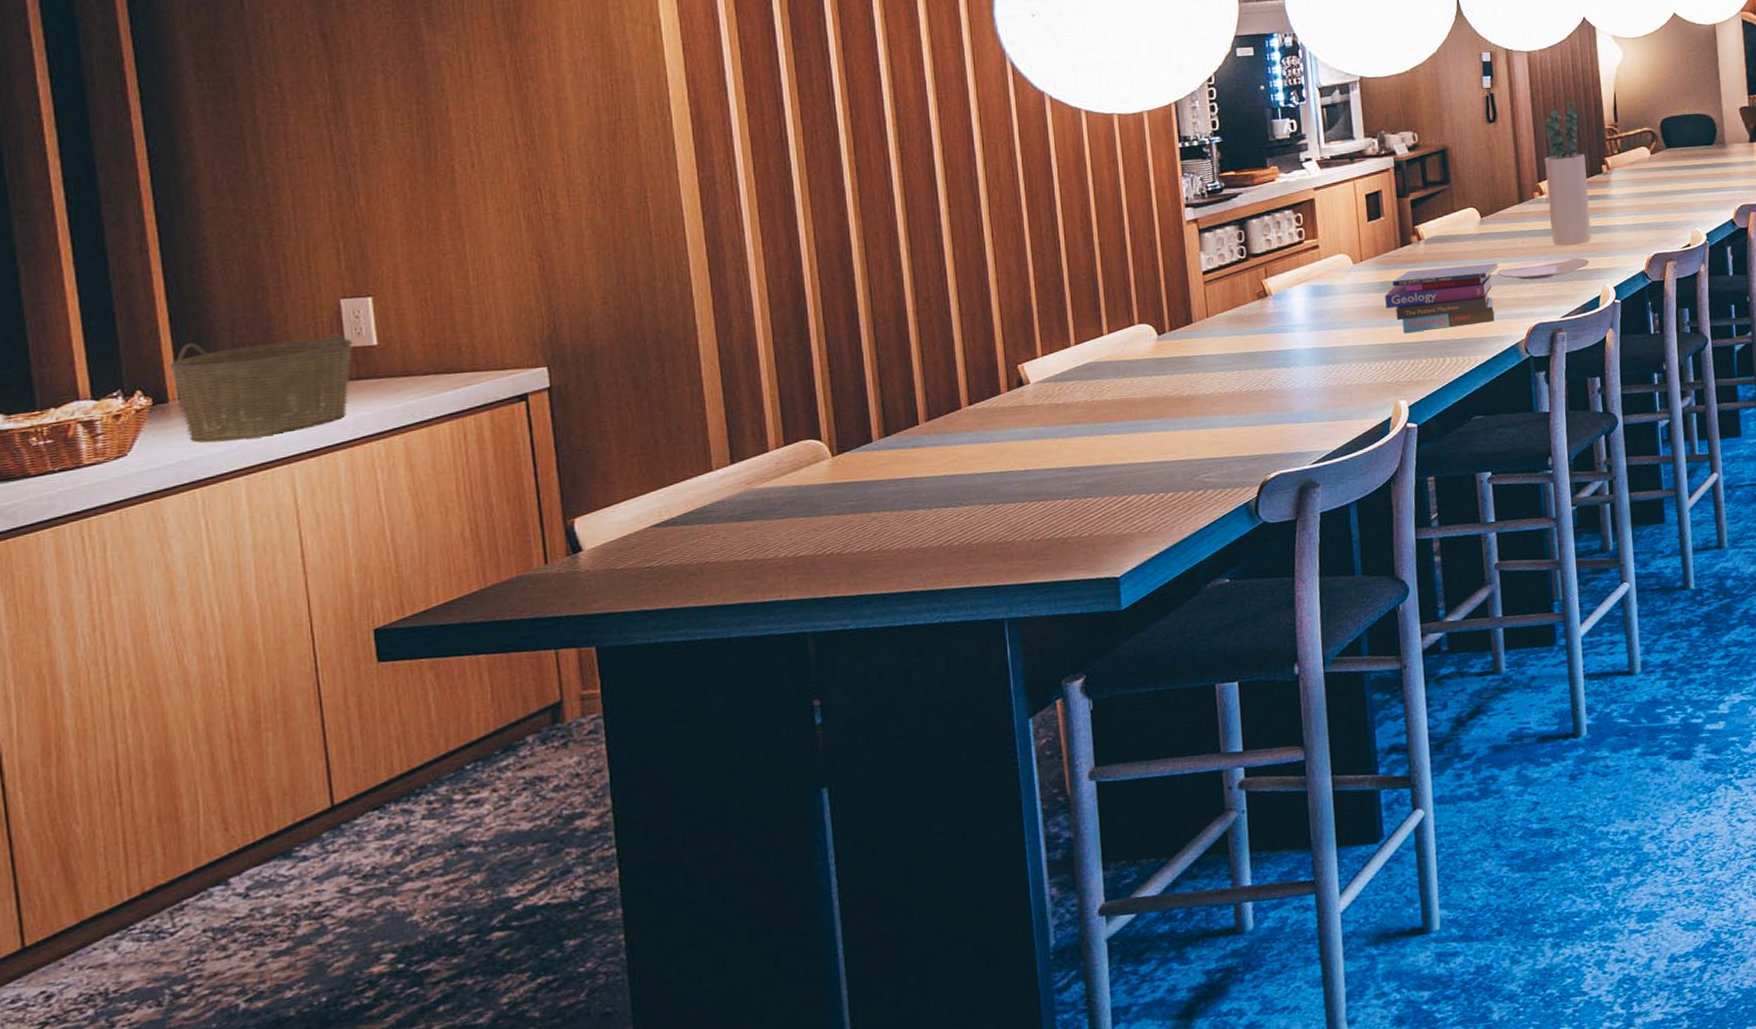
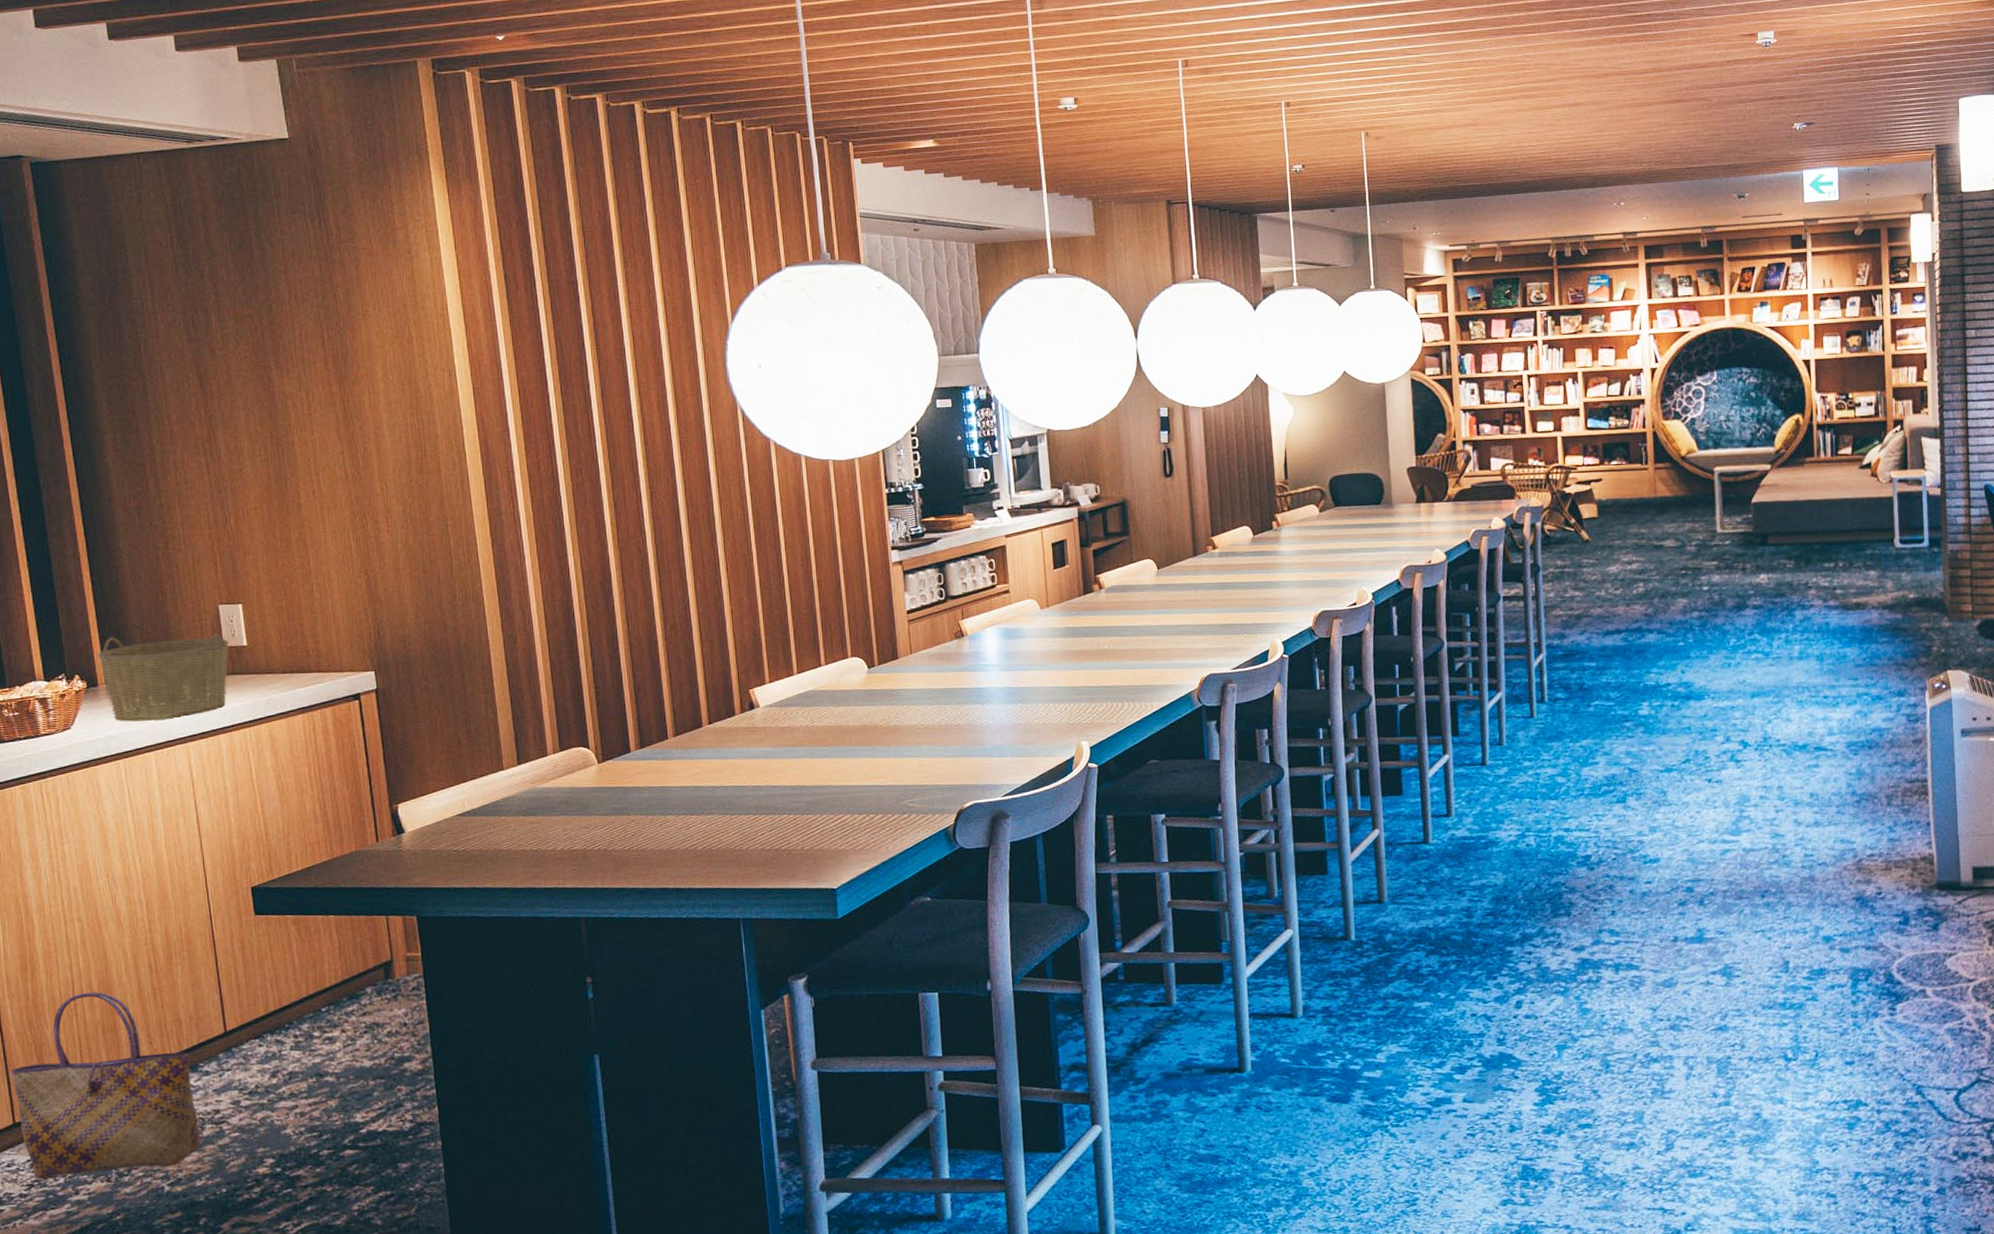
tote bag: none [21,772,293,1015] -> present [11,992,201,1180]
books: present [1385,262,1499,333] -> none [1069,613,1174,677]
plate: present [1497,257,1590,280] -> none [1172,611,1259,631]
vase: present [1544,92,1591,246] -> none [1218,449,1261,600]

